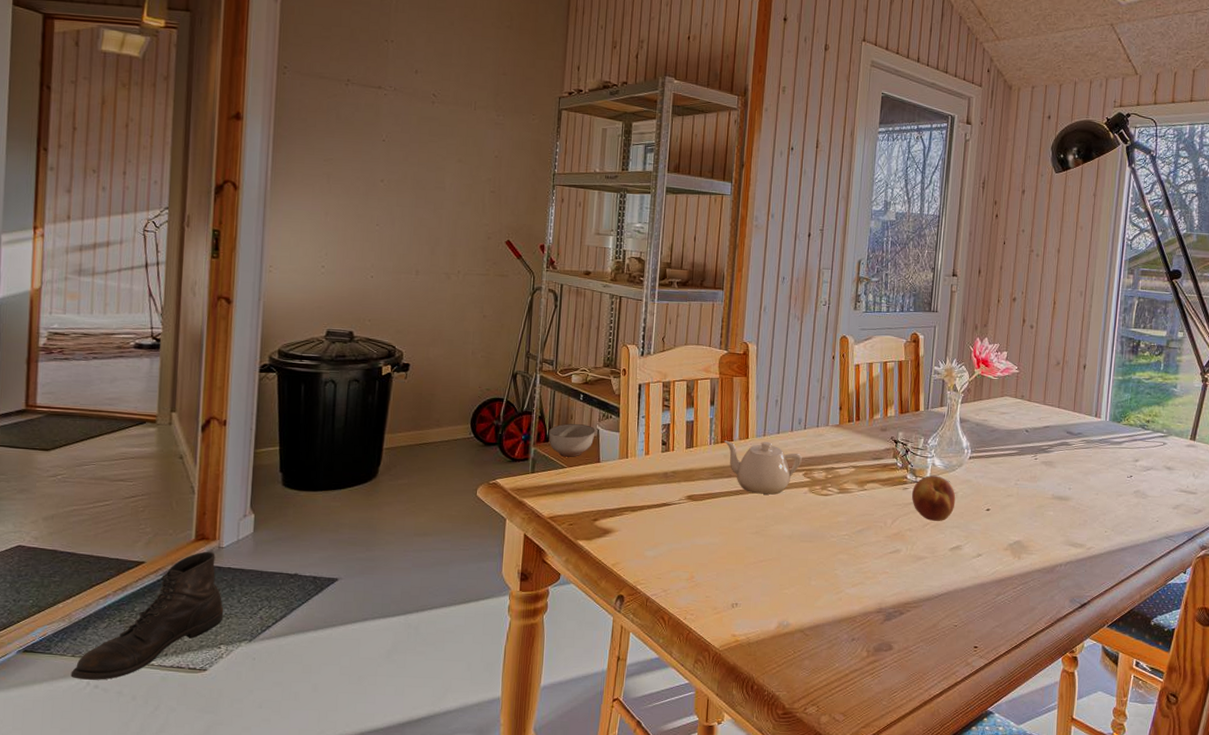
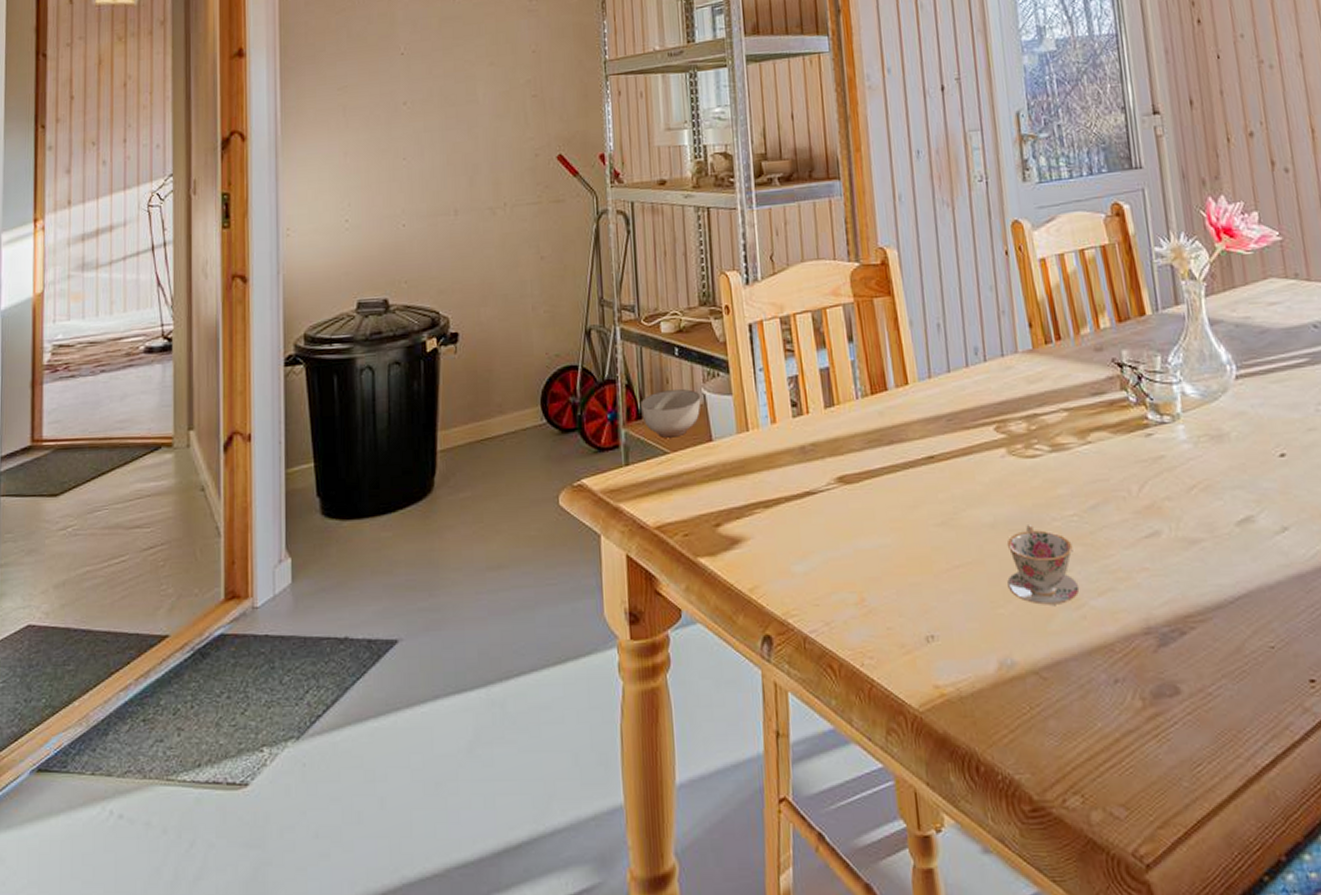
boot: present [70,551,224,680] -> none [91,614,264,807]
teapot: present [724,440,803,495] -> none [875,386,990,465]
teacup: none [793,539,841,590] -> present [1006,525,1080,605]
fruit: present [912,475,956,521] -> none [1160,410,1230,481]

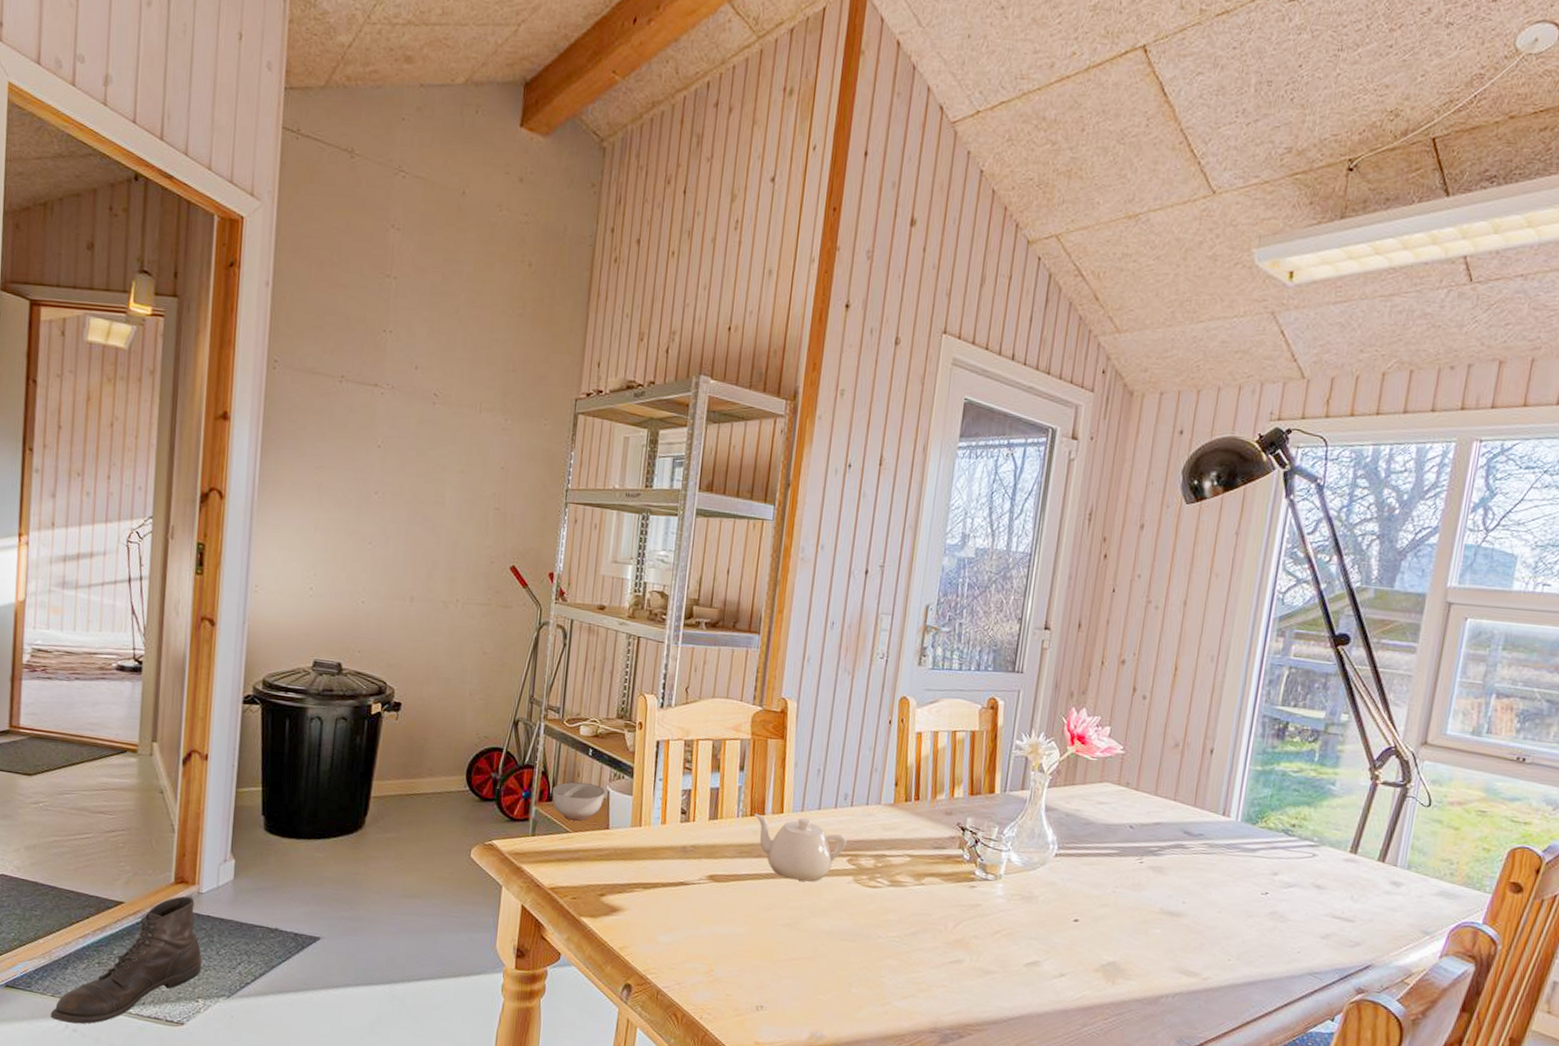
boot: none [91,614,264,807] -> present [50,896,203,1025]
teapot: none [875,386,990,465] -> present [754,813,848,882]
teacup: present [1006,525,1080,605] -> none [831,938,890,1000]

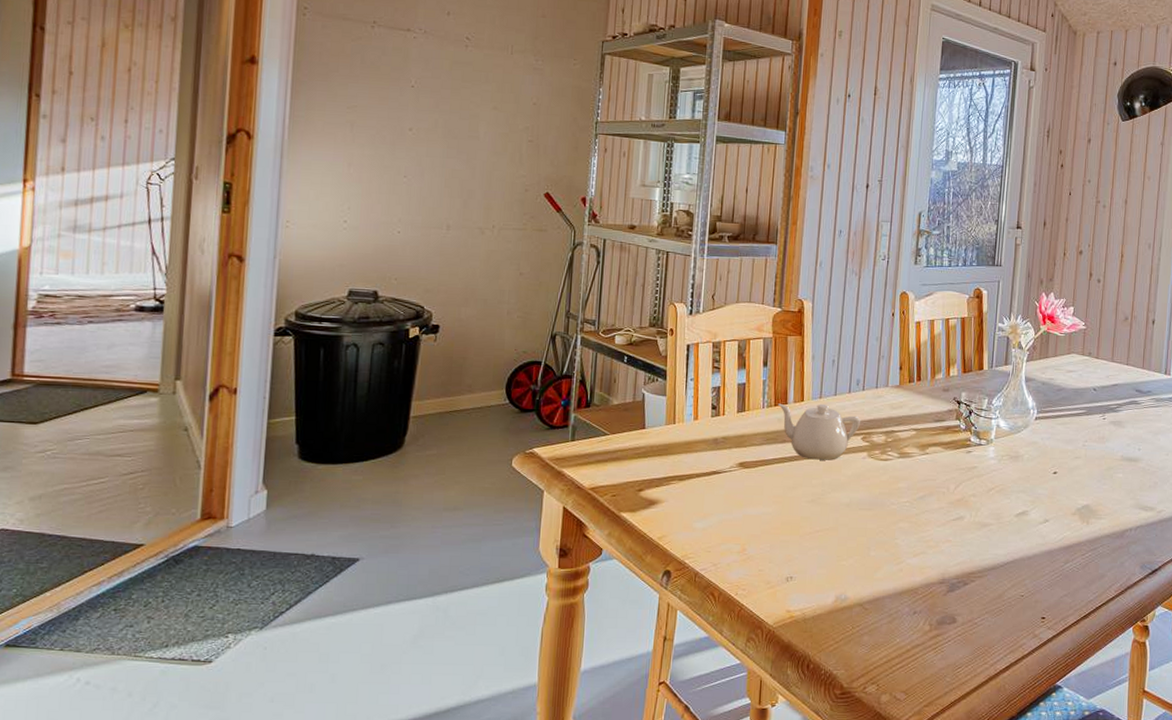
boot: present [50,896,203,1025] -> none [58,531,232,676]
bowl: present [551,781,605,821] -> none [589,388,641,423]

